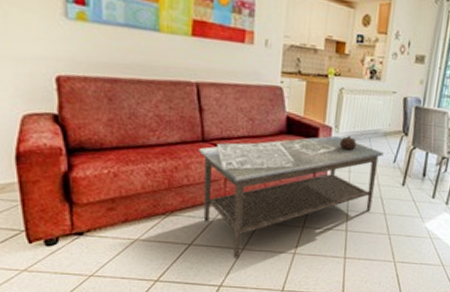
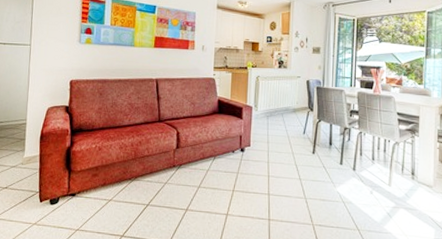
coffee table: present [199,135,384,259] -> none [156,112,294,218]

